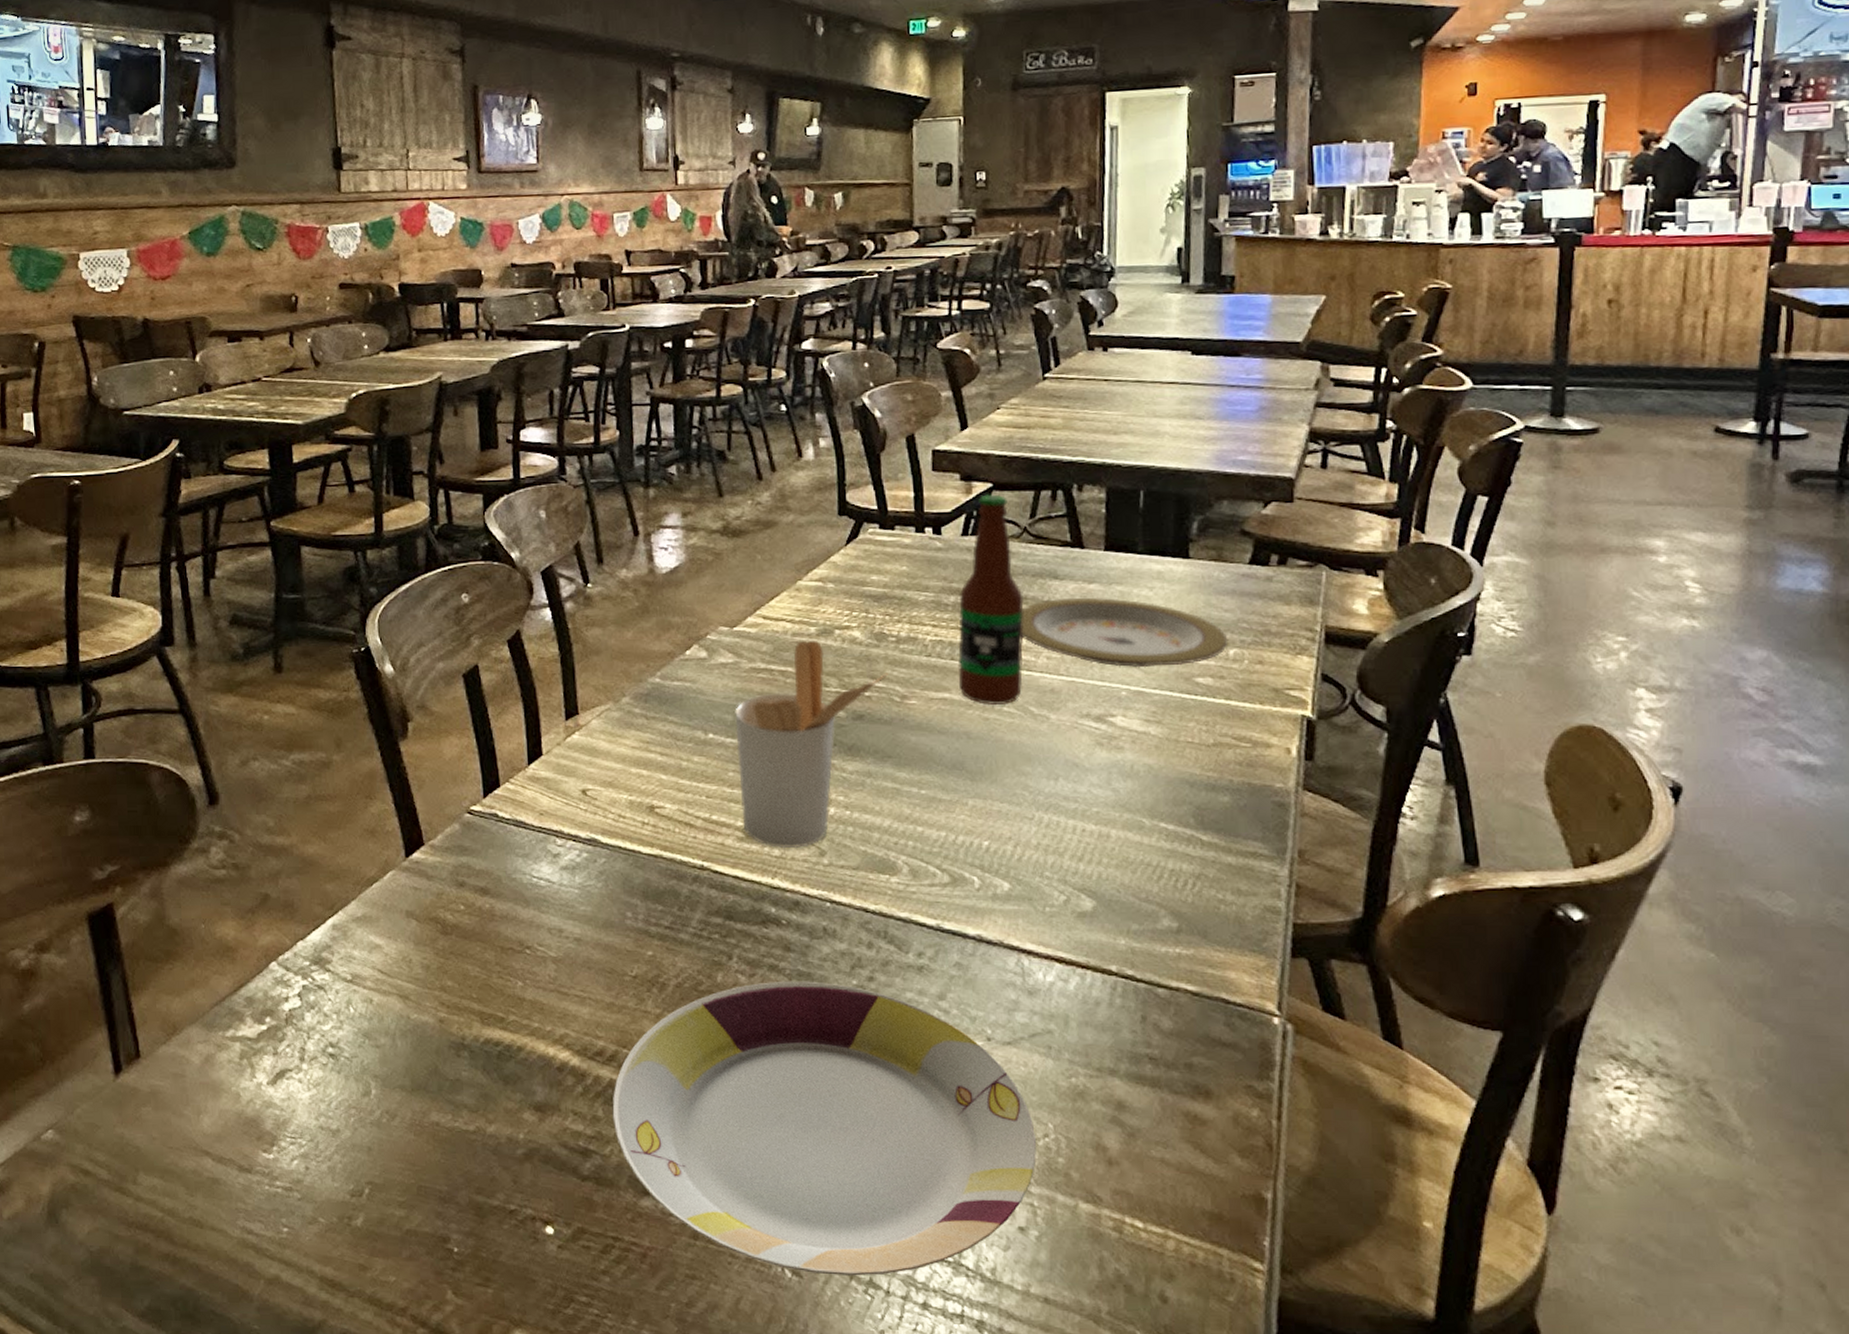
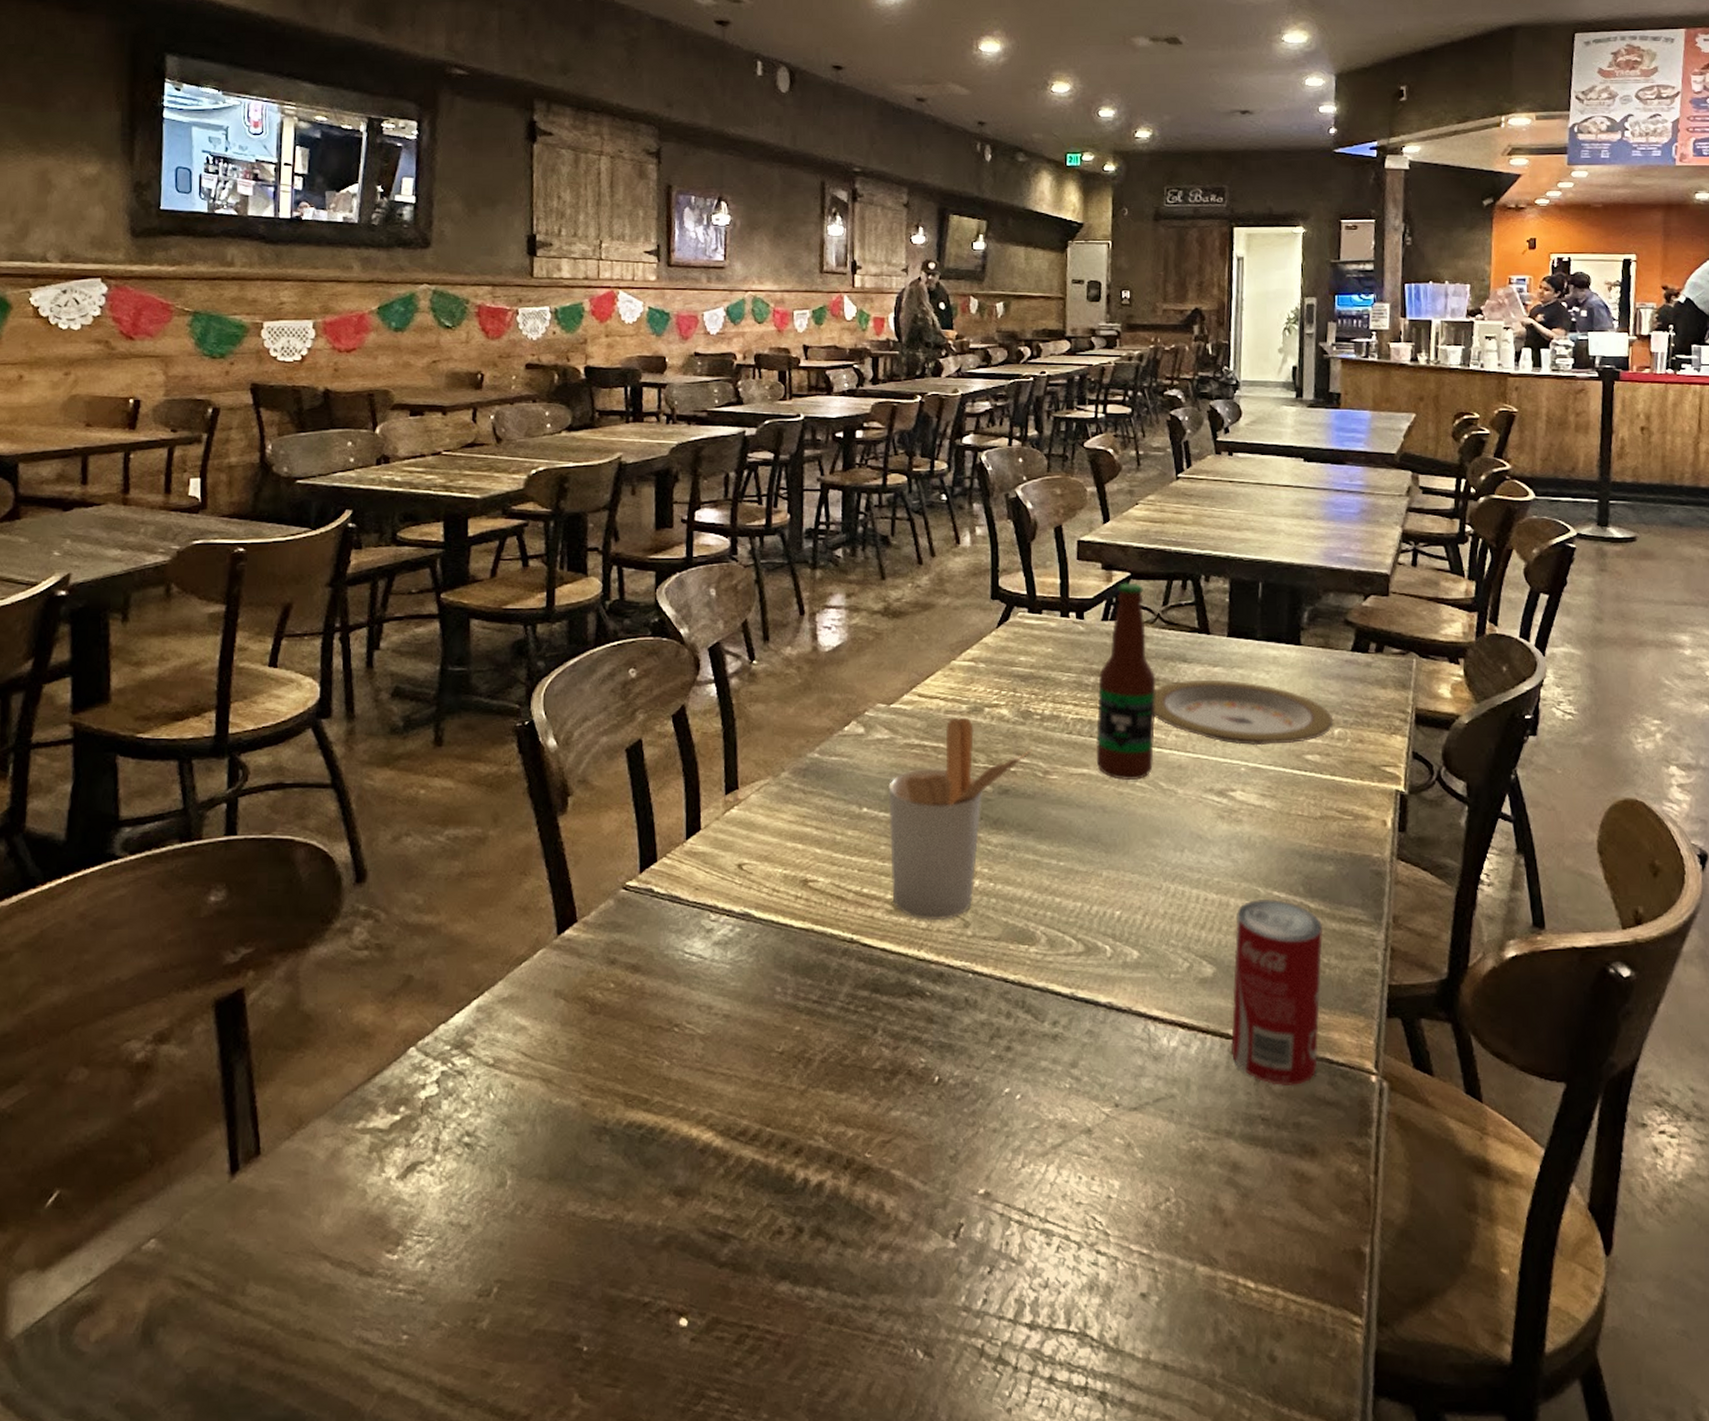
plate: present [612,981,1037,1276] -> none [753,1052,1158,1354]
beverage can: none [1113,830,1218,1025] -> present [1230,898,1324,1086]

